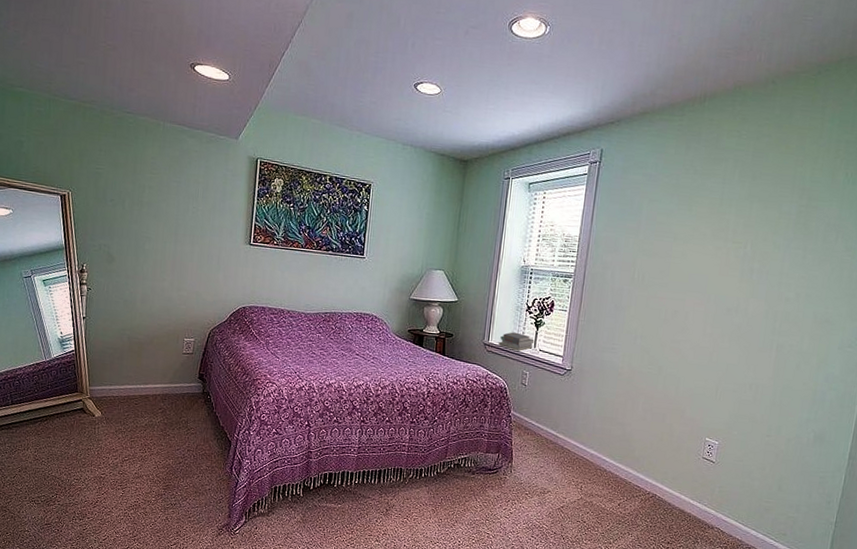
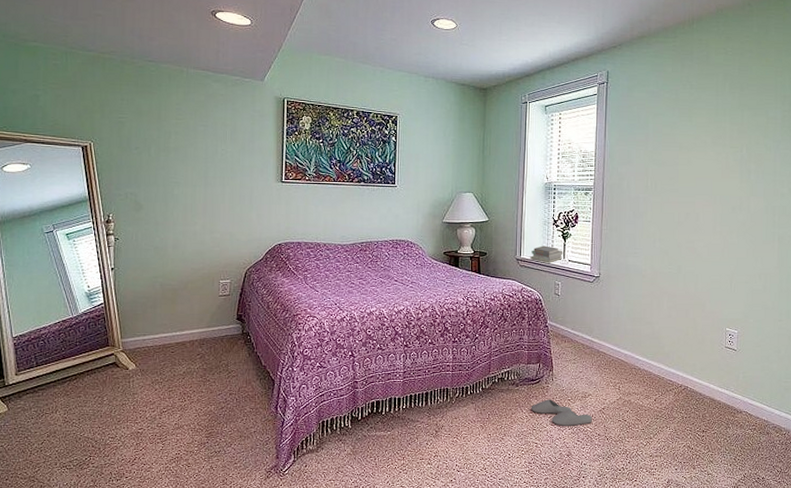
slippers: none [485,491,549,521] -> present [531,399,592,426]

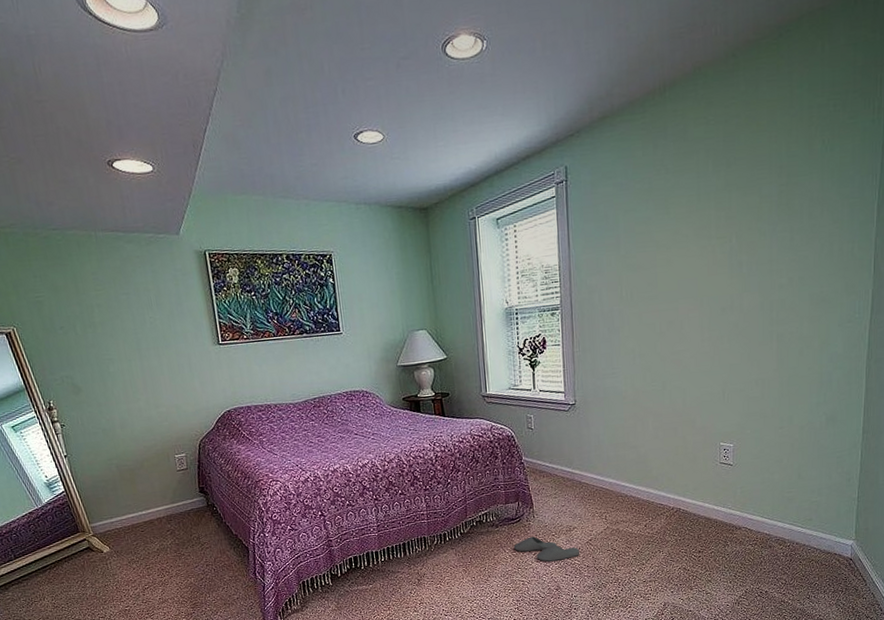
books: present [530,245,563,263] -> none [497,377,533,397]

